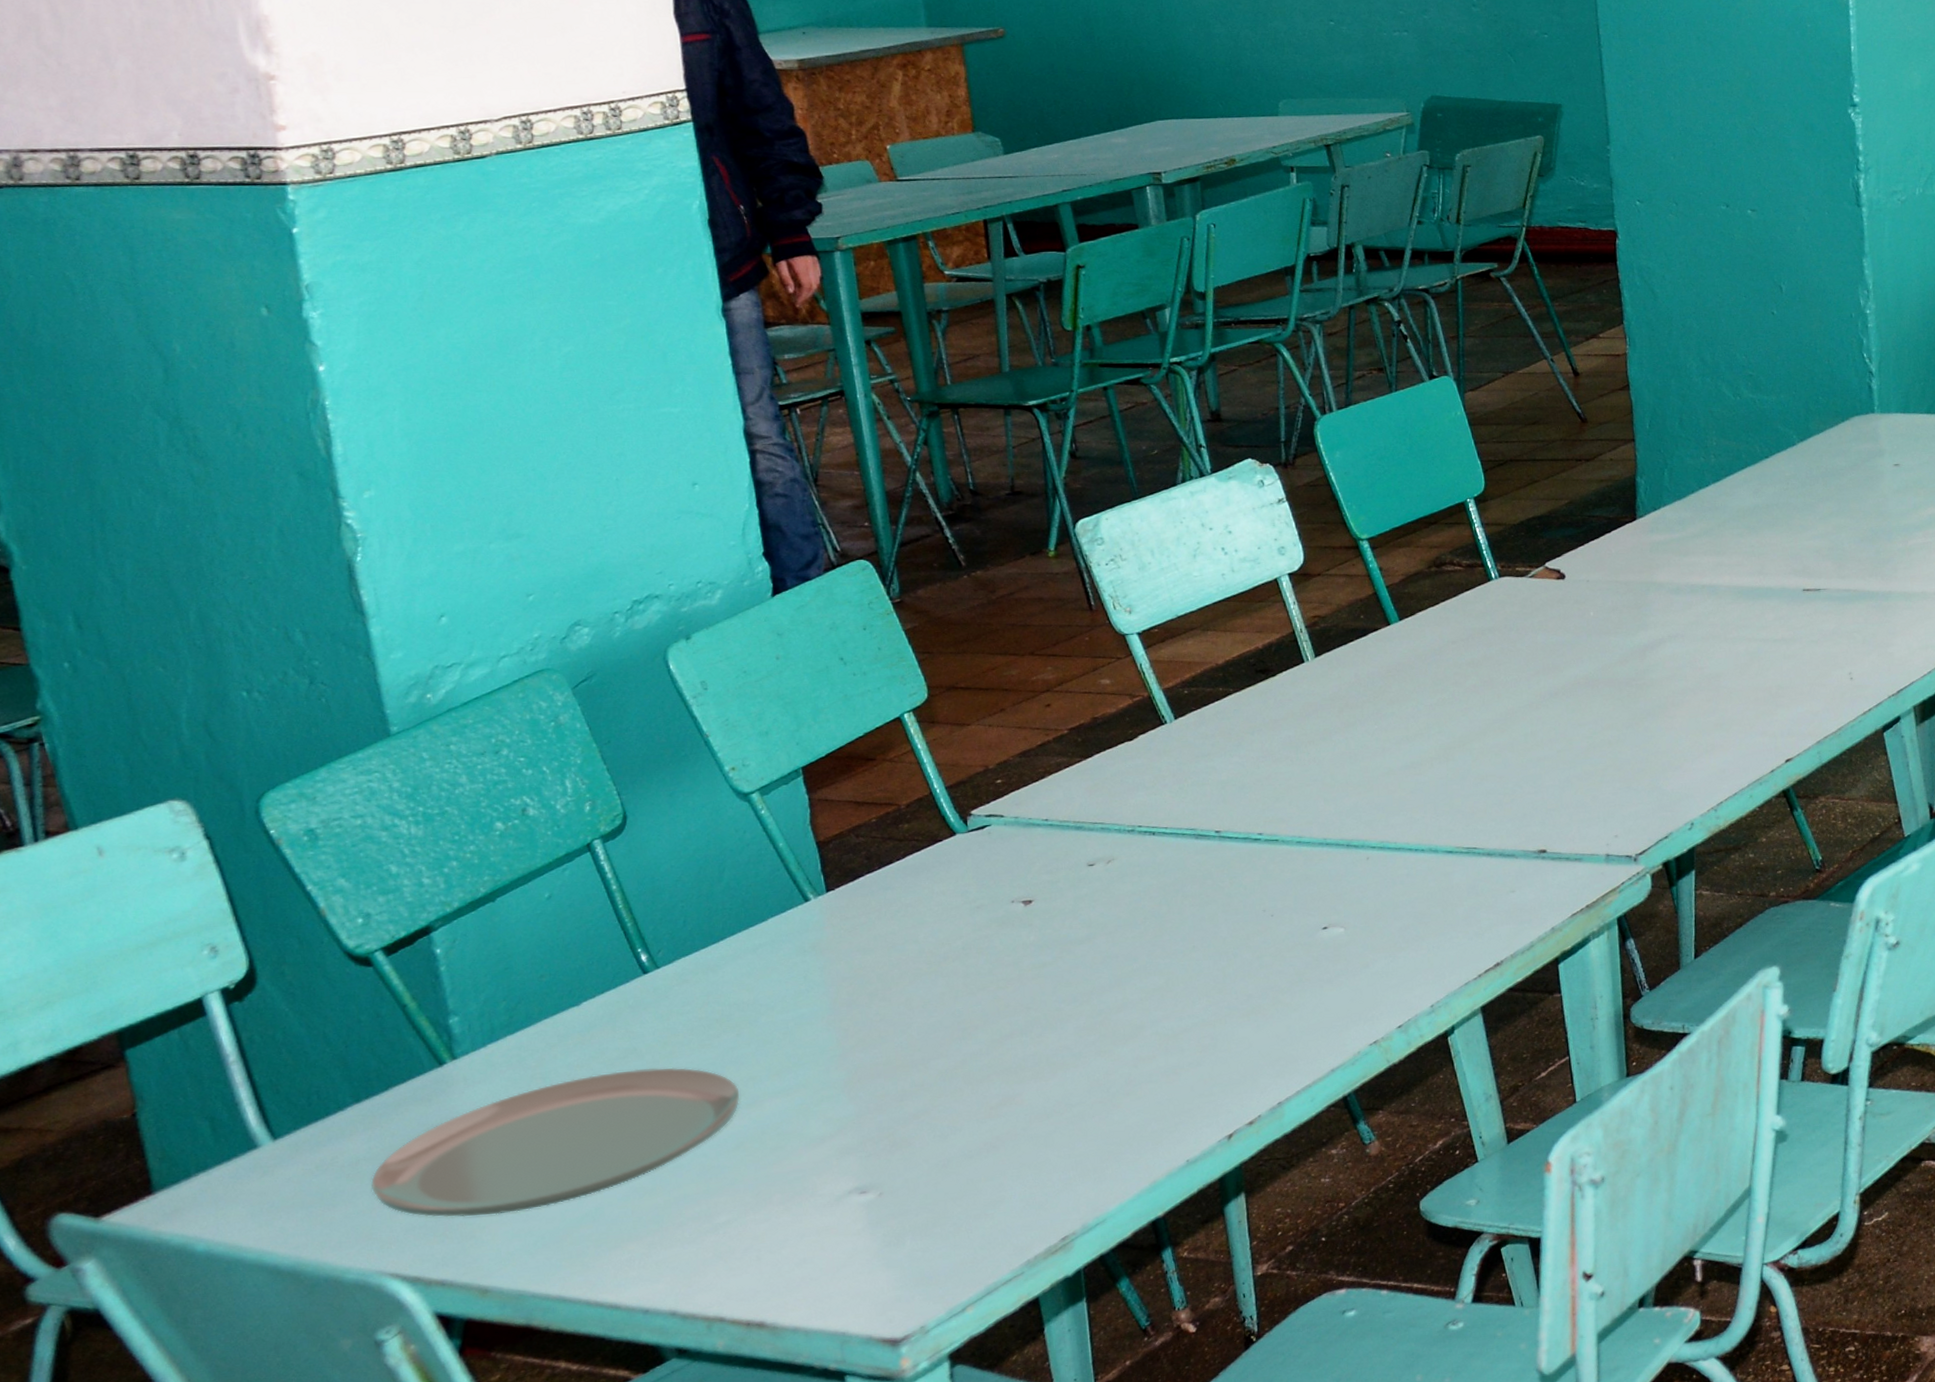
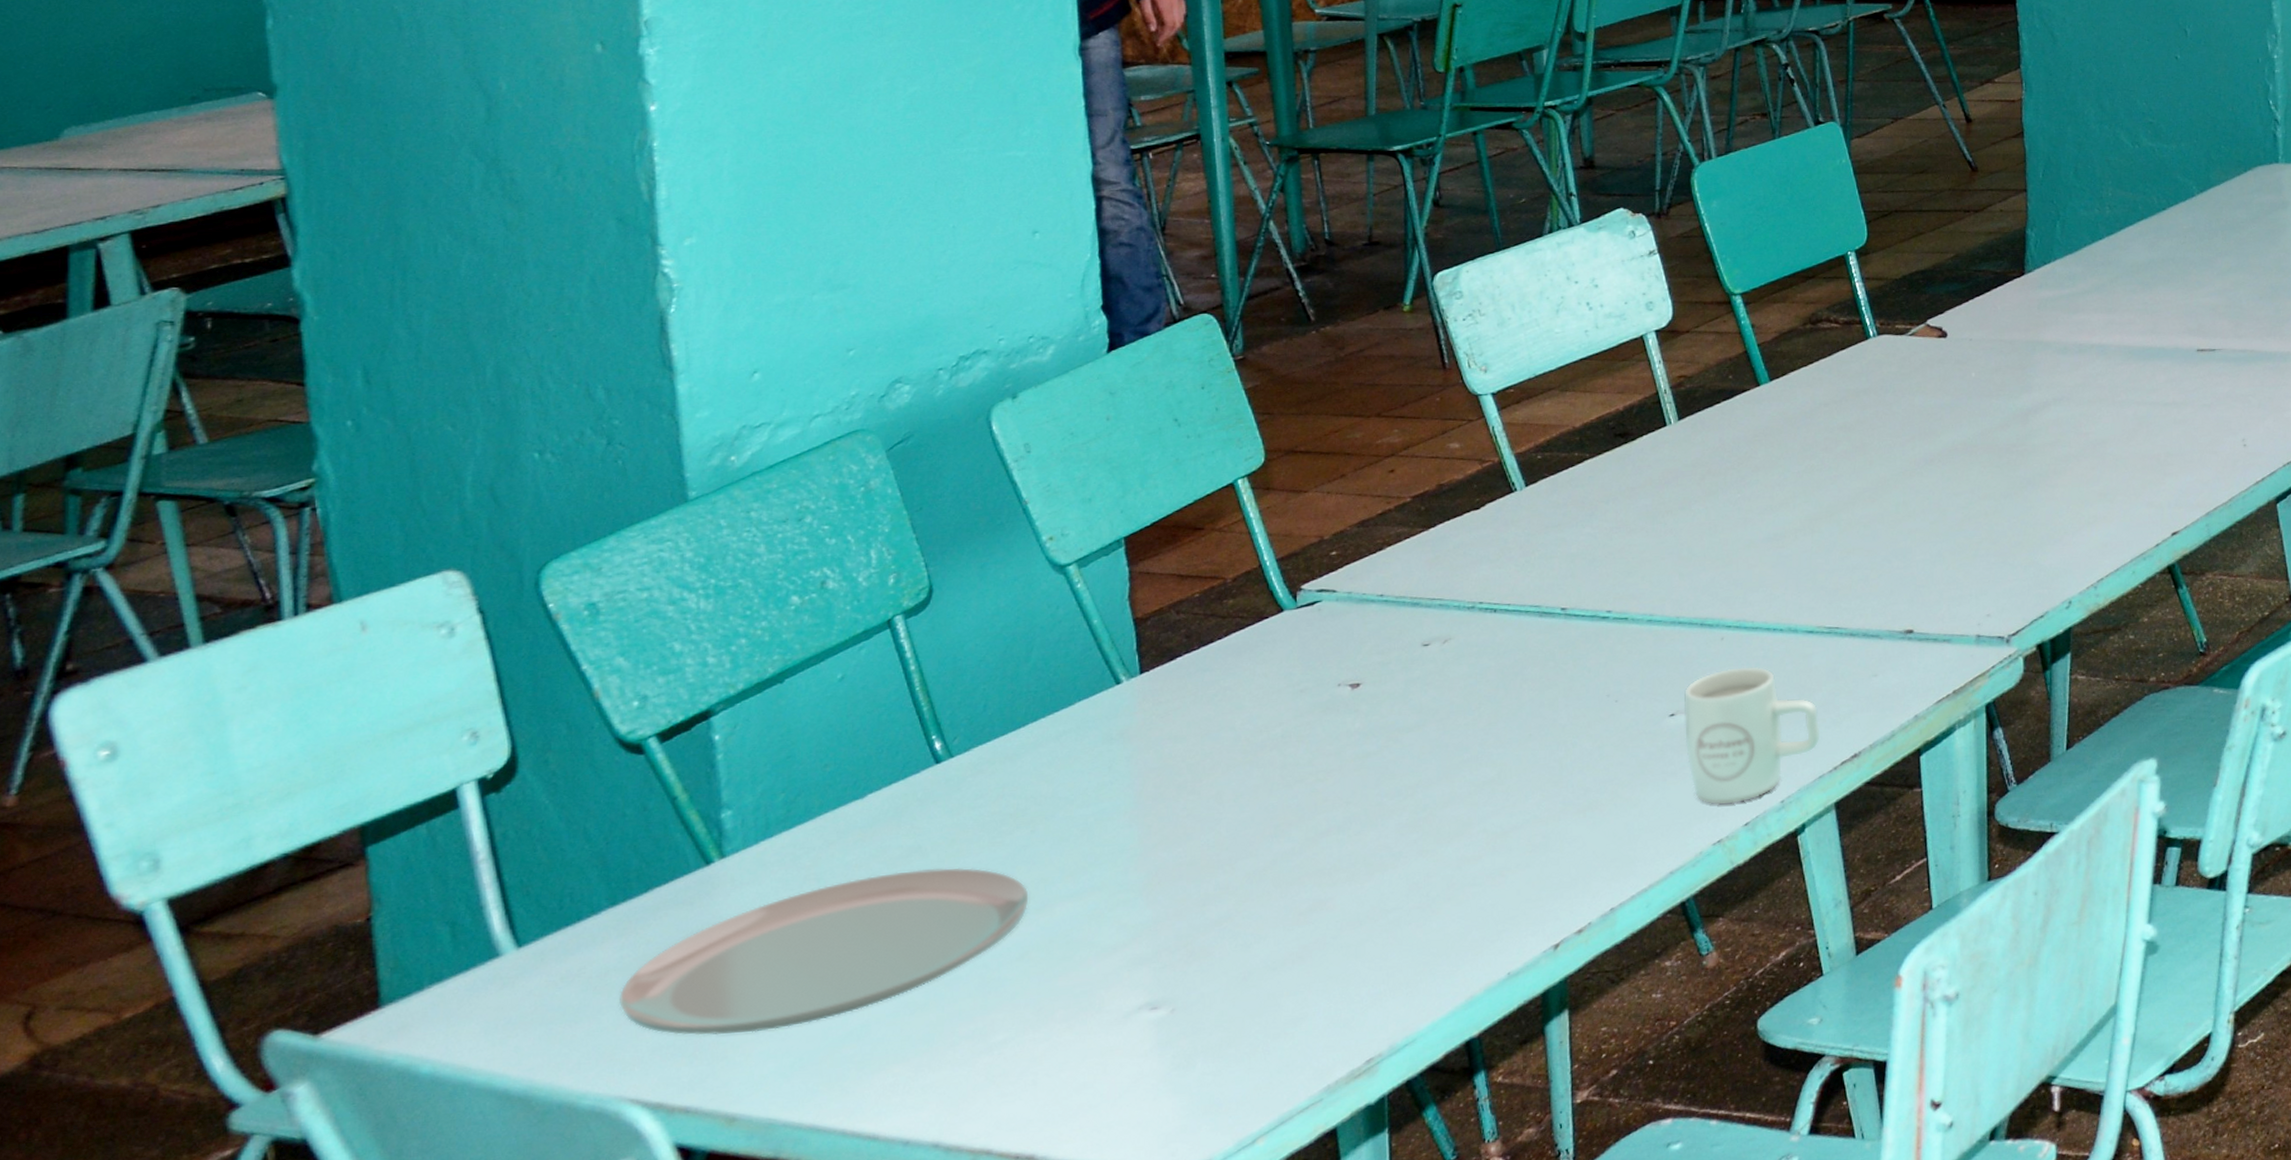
mug: none [1335,883,1465,1009] -> present [1684,666,1820,805]

